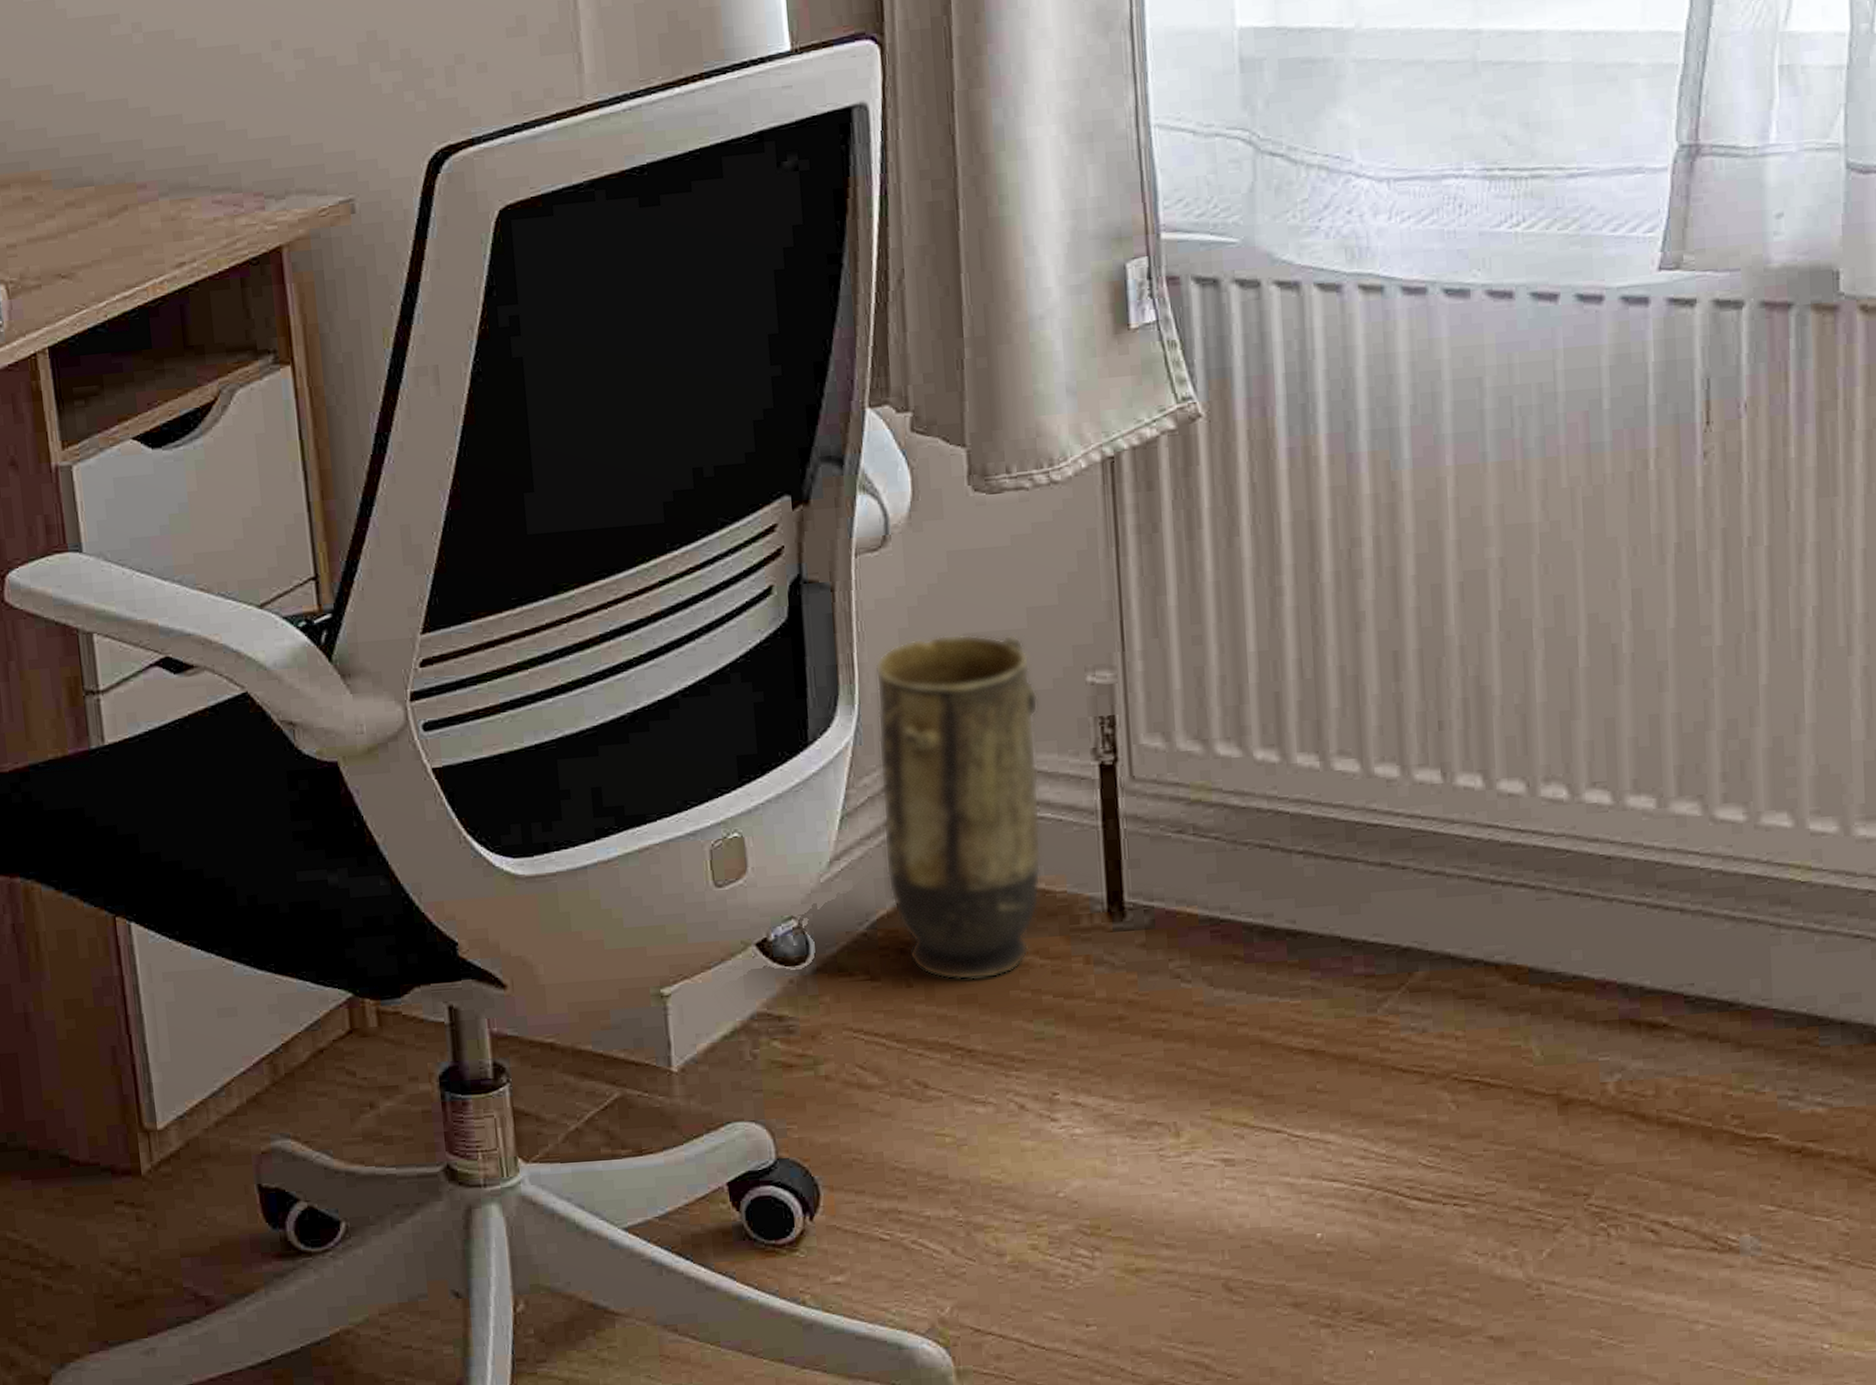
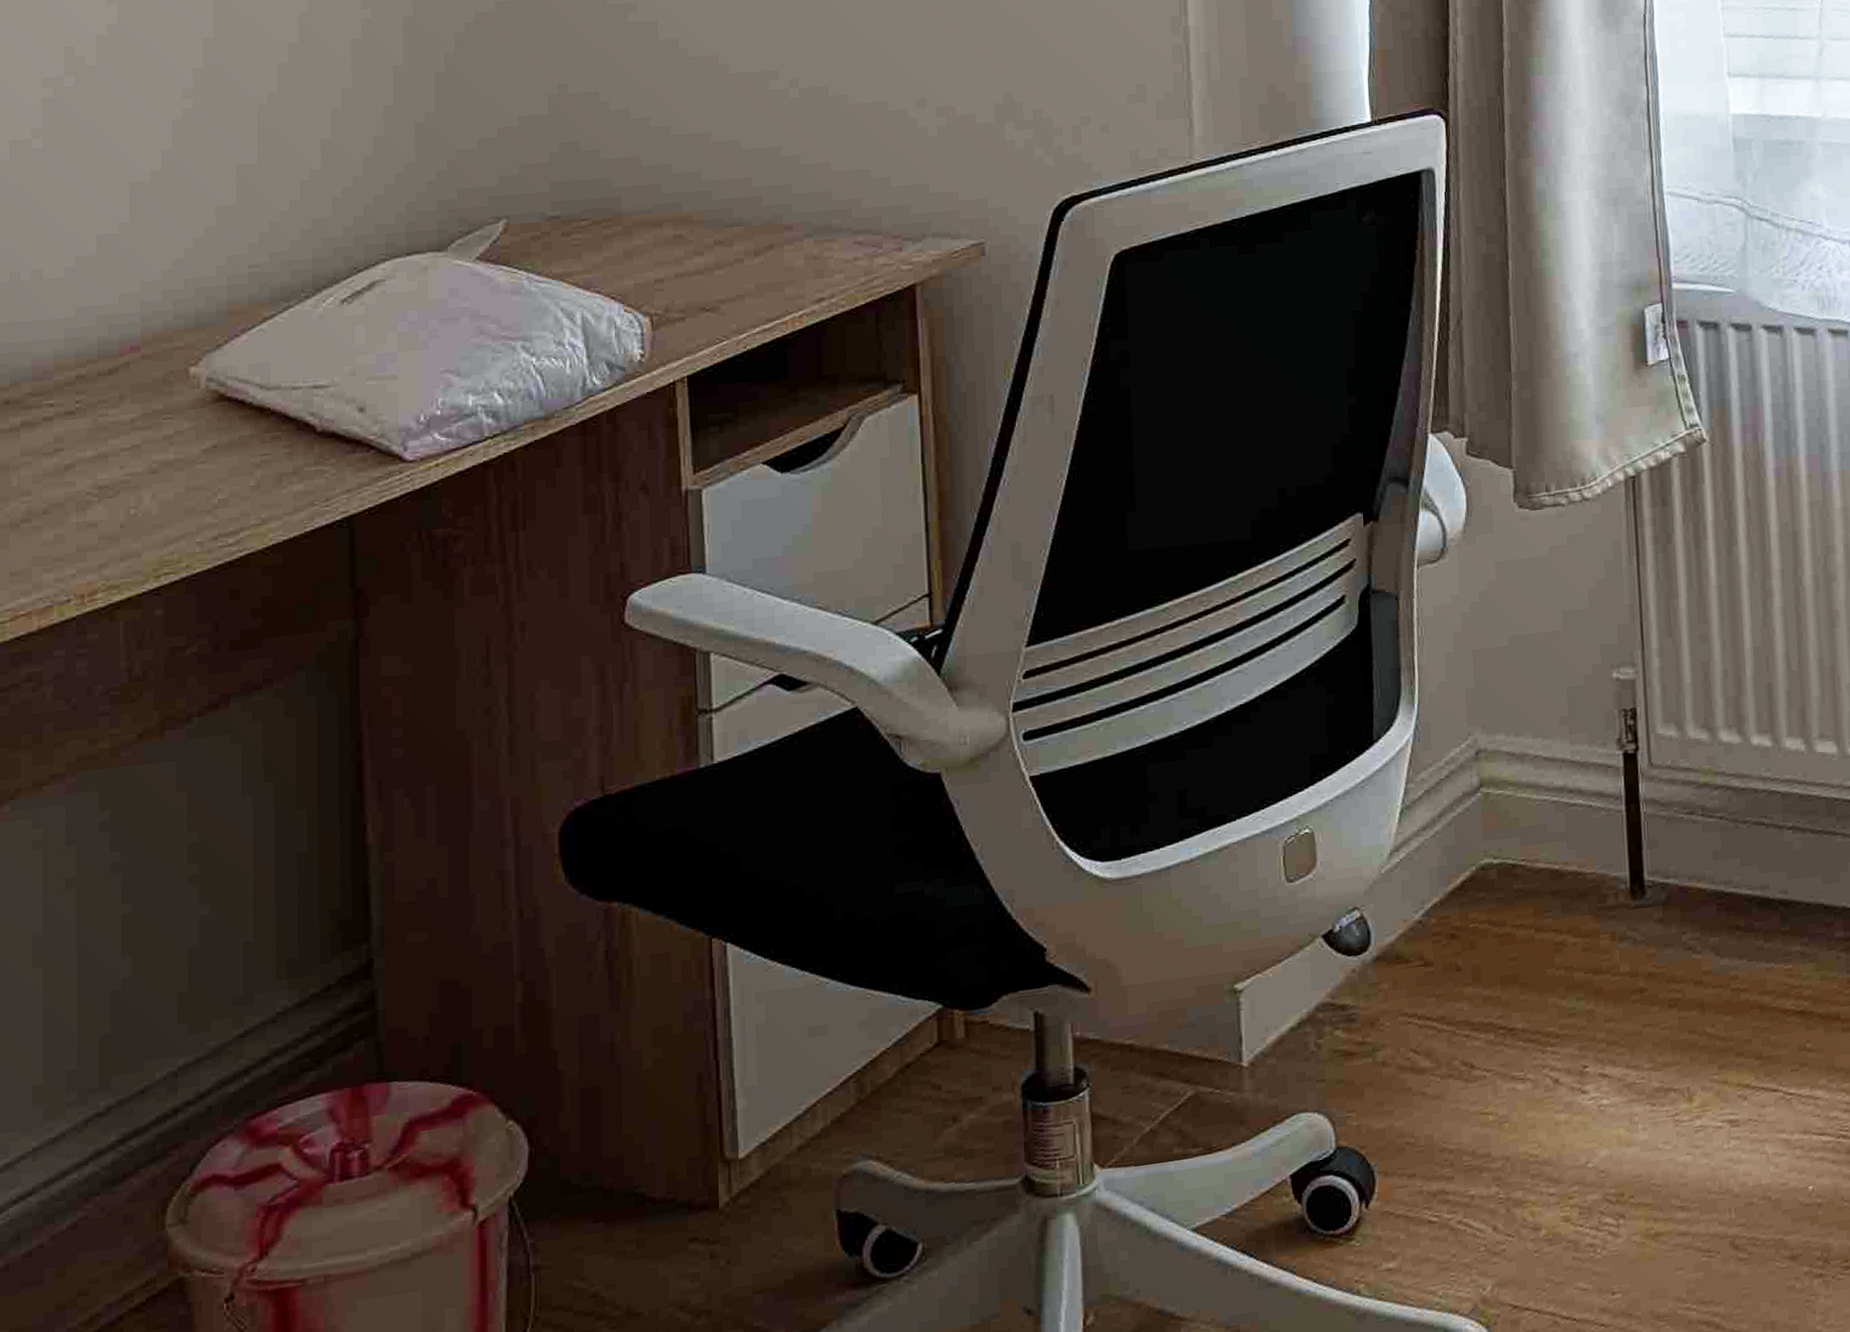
vase: present [875,633,1042,981] -> none [1433,636,1574,962]

